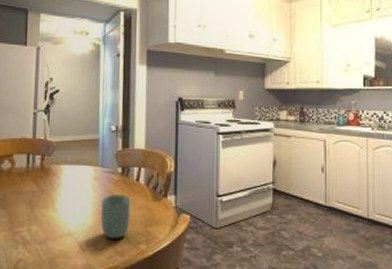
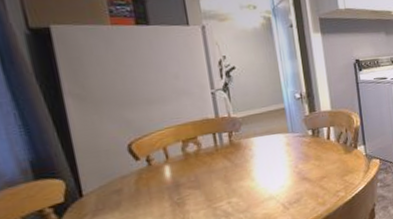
cup: present [100,195,131,239] -> none [297,153,327,194]

